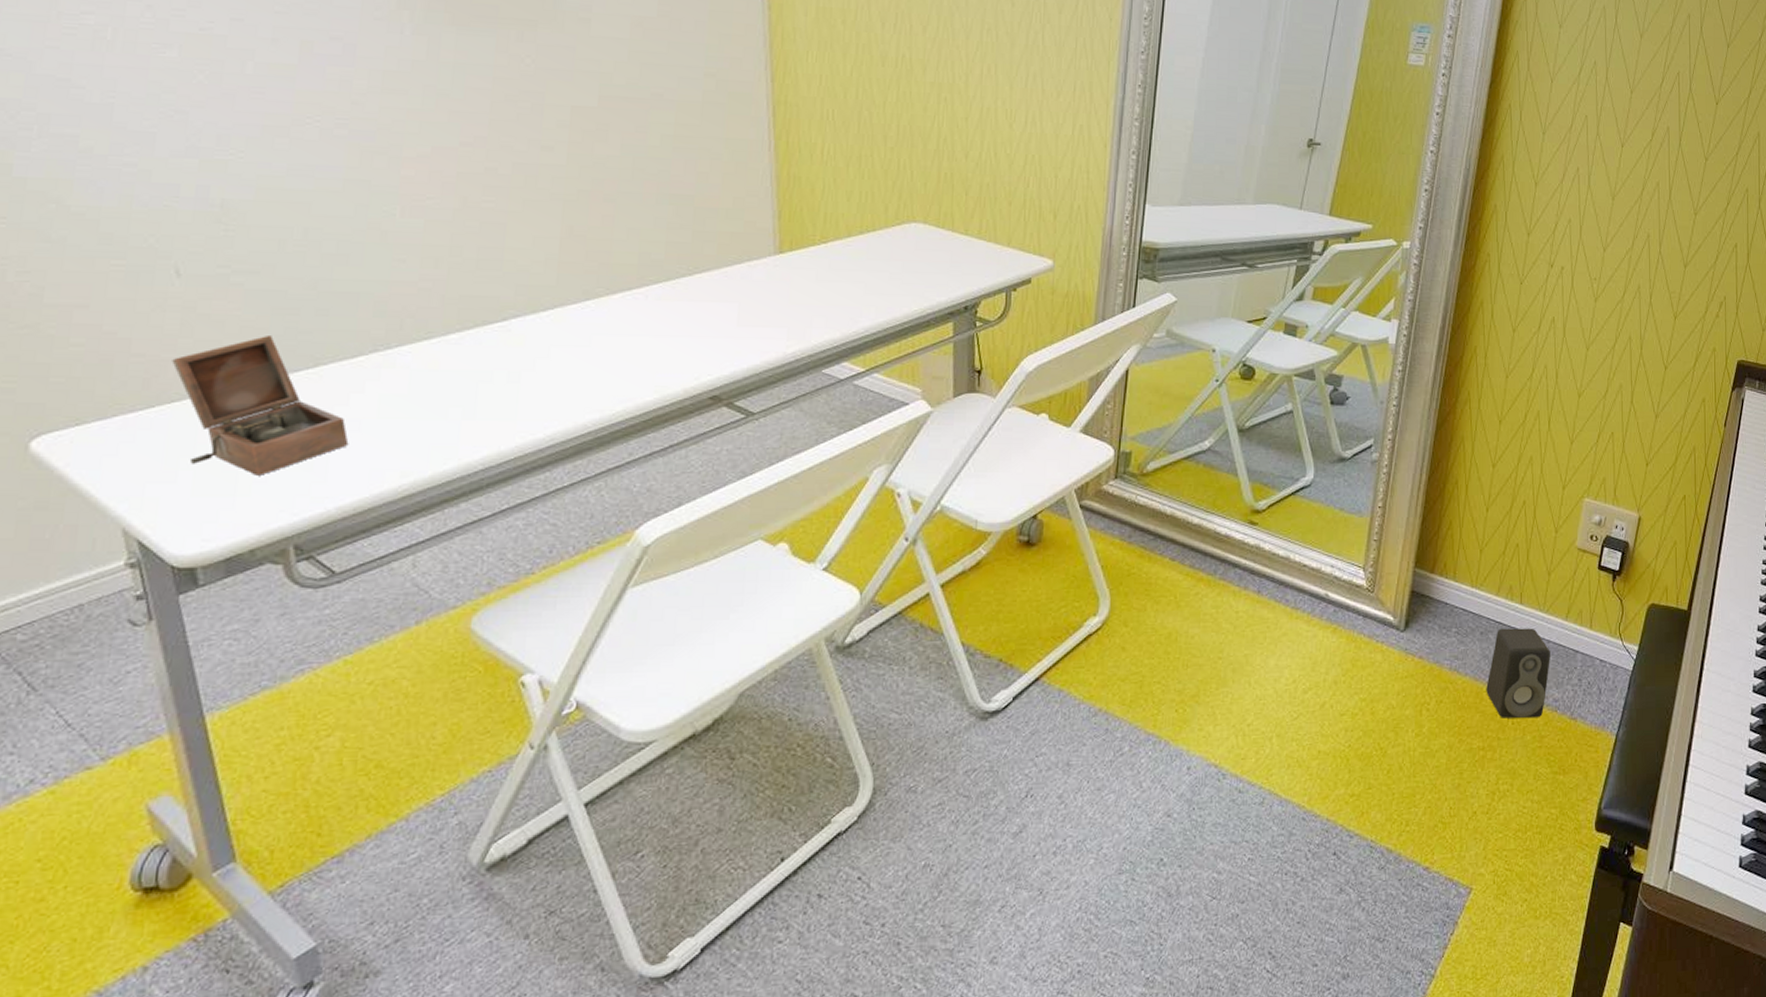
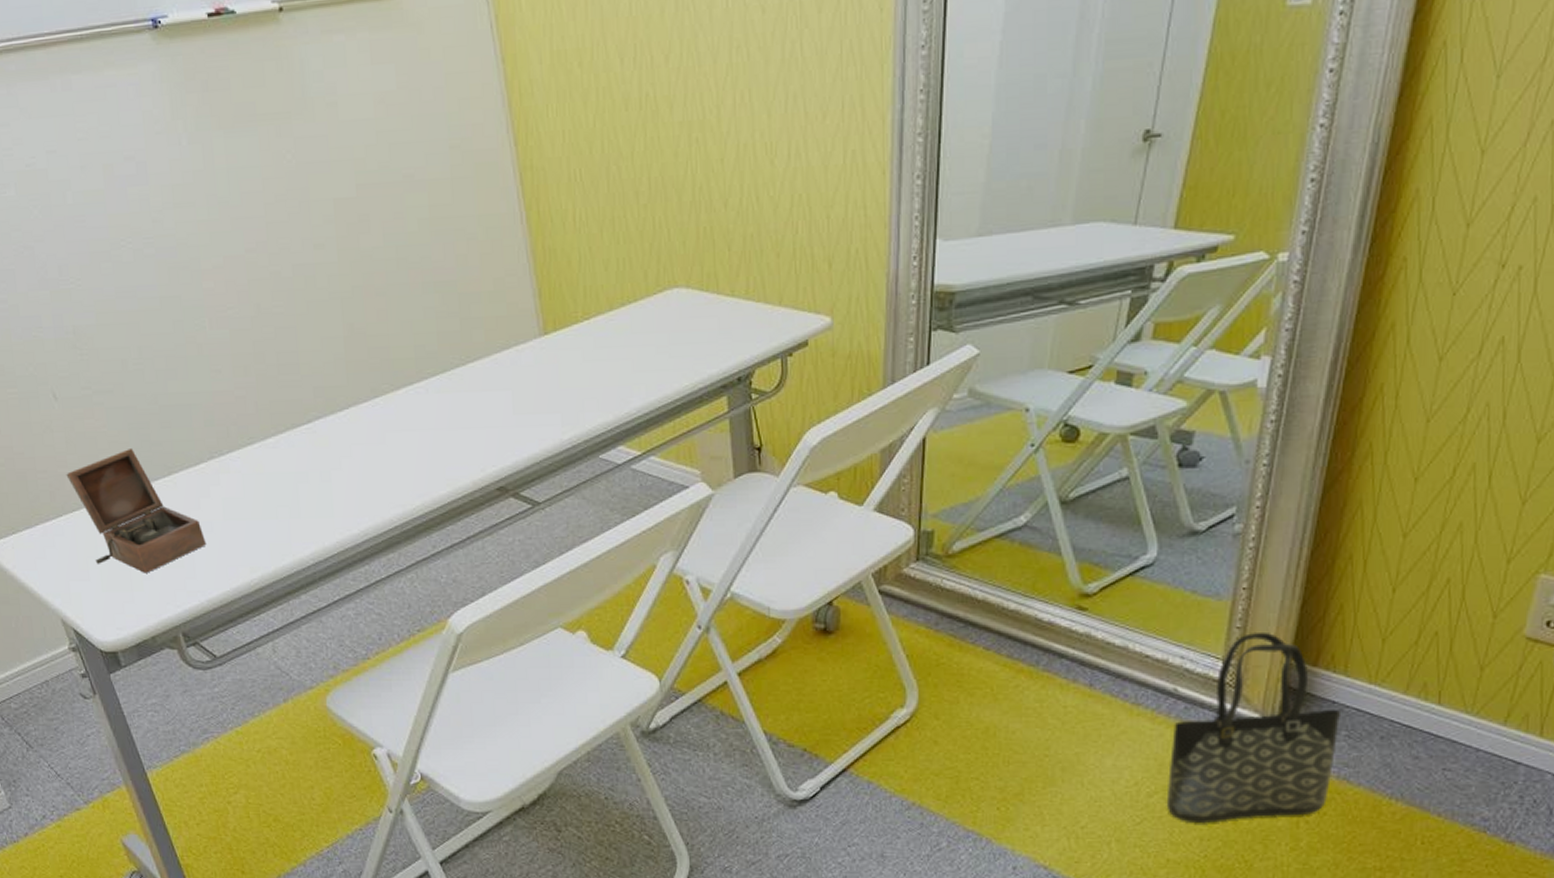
tote bag: none [1318,544,1451,716] -> present [1166,631,1340,824]
speaker: present [1486,628,1550,718] -> none [1386,733,1480,839]

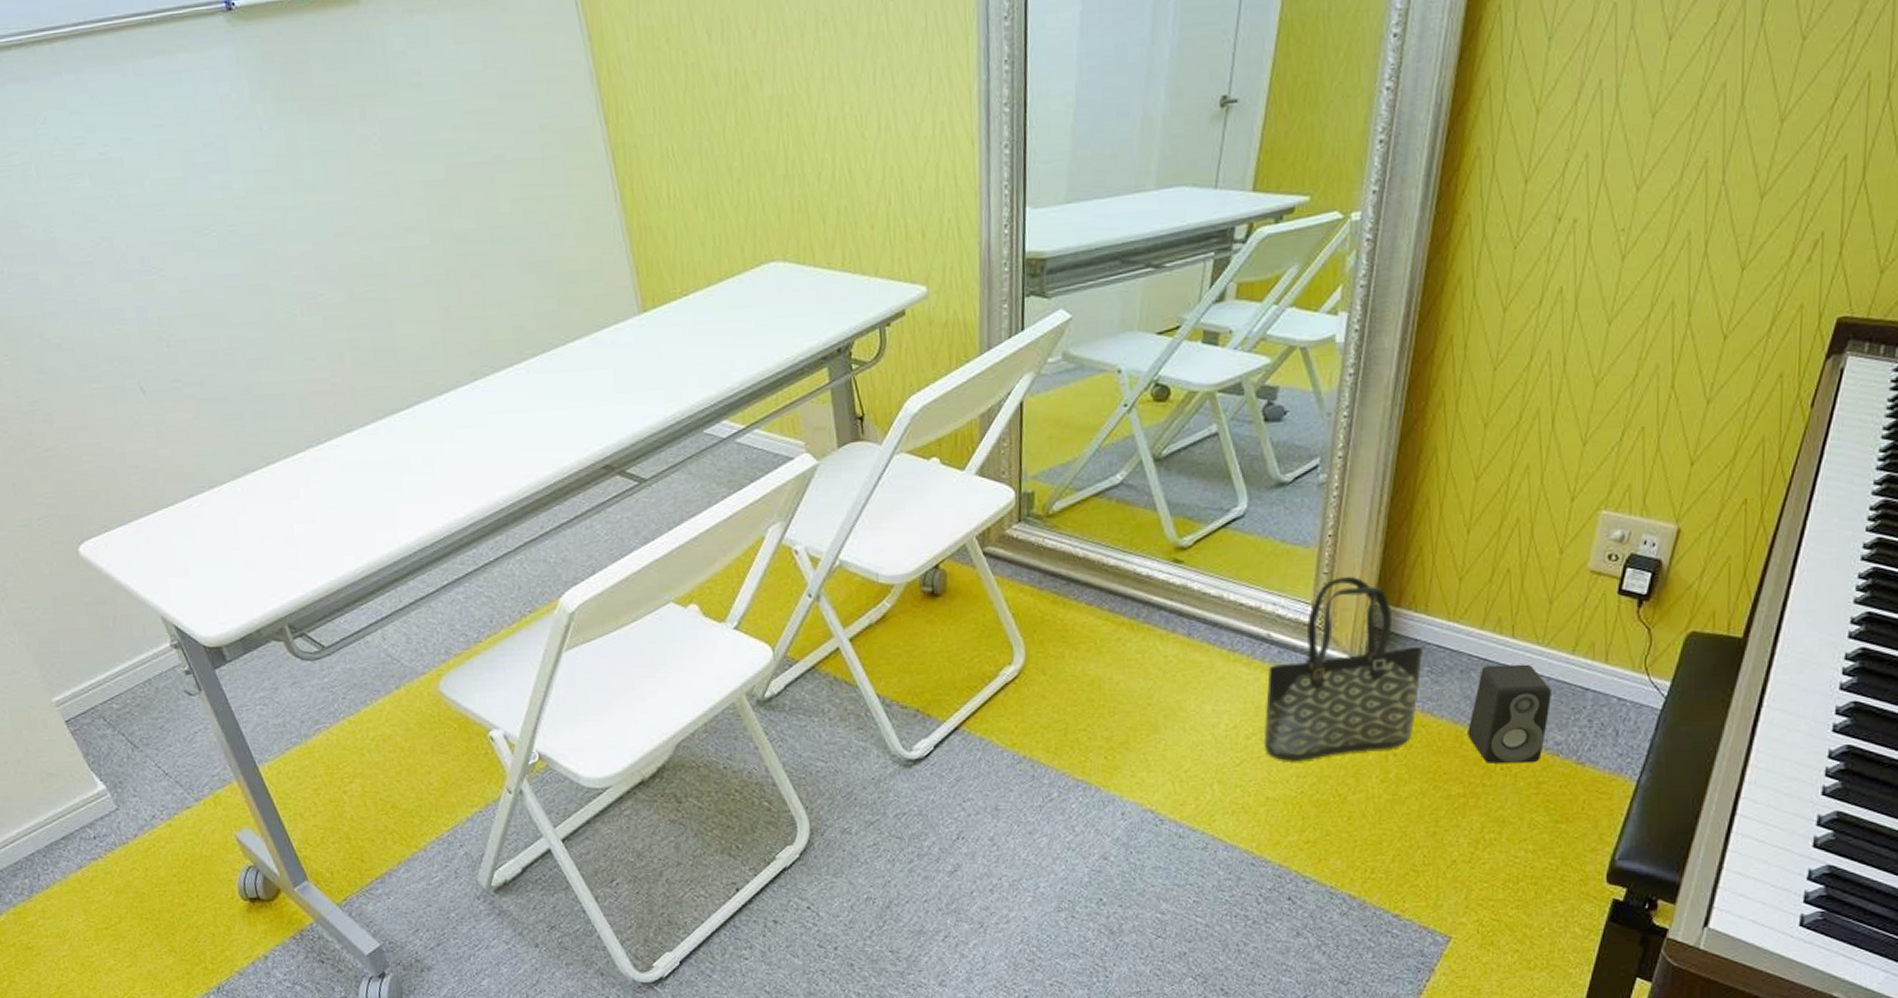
music box: present [66,449,207,573] -> none [158,441,309,566]
speaker: none [1386,733,1480,839] -> present [1468,664,1551,763]

